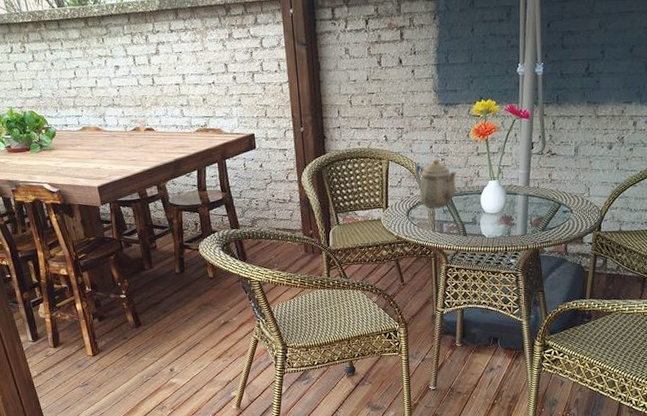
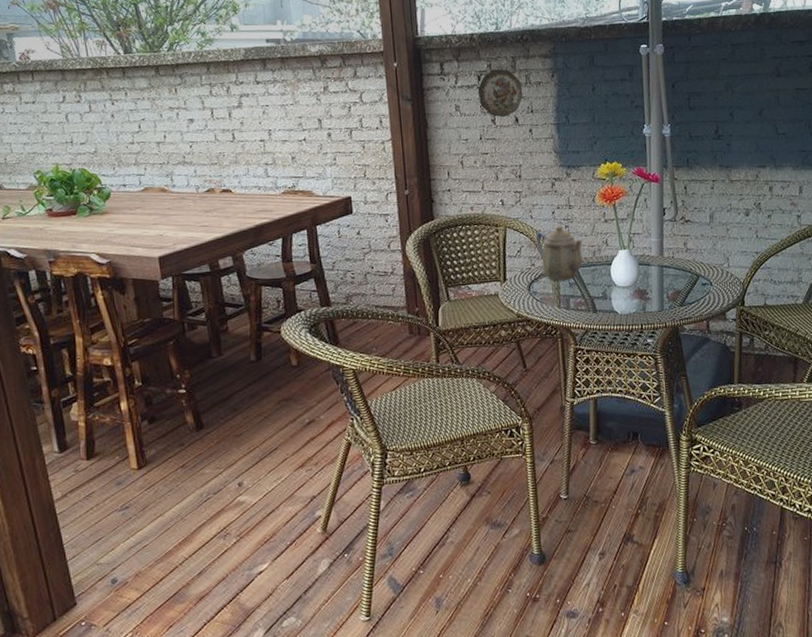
decorative plate: none [365,13,407,59] -> present [477,69,523,117]

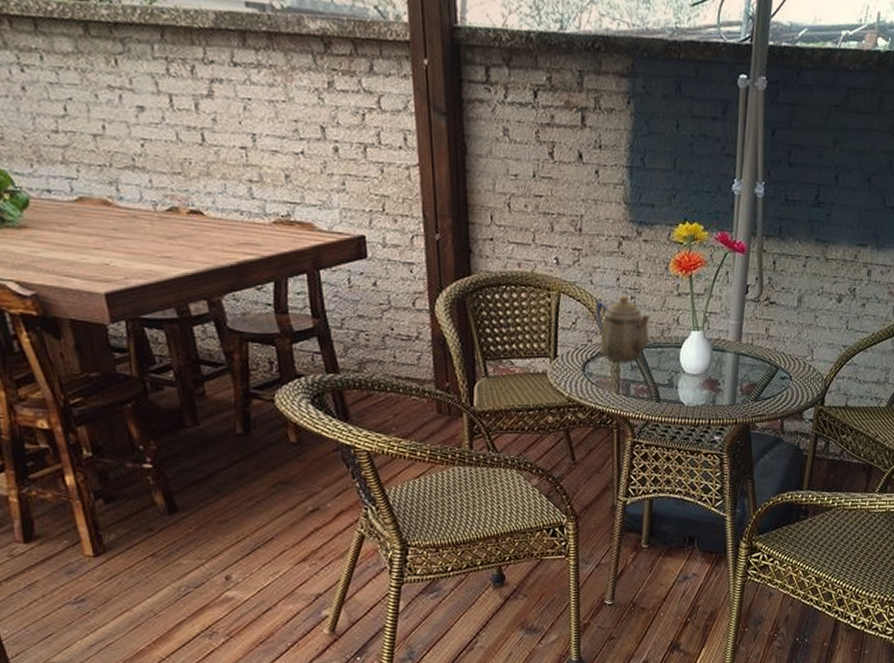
decorative plate: present [477,69,523,117] -> none [533,84,590,150]

